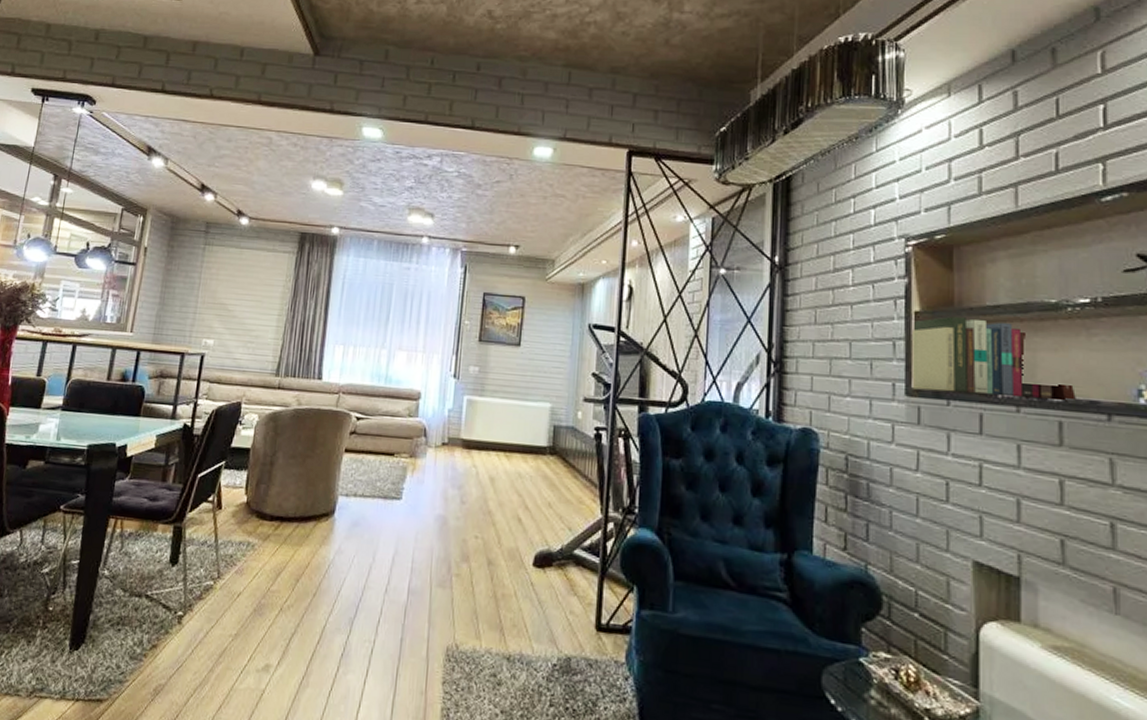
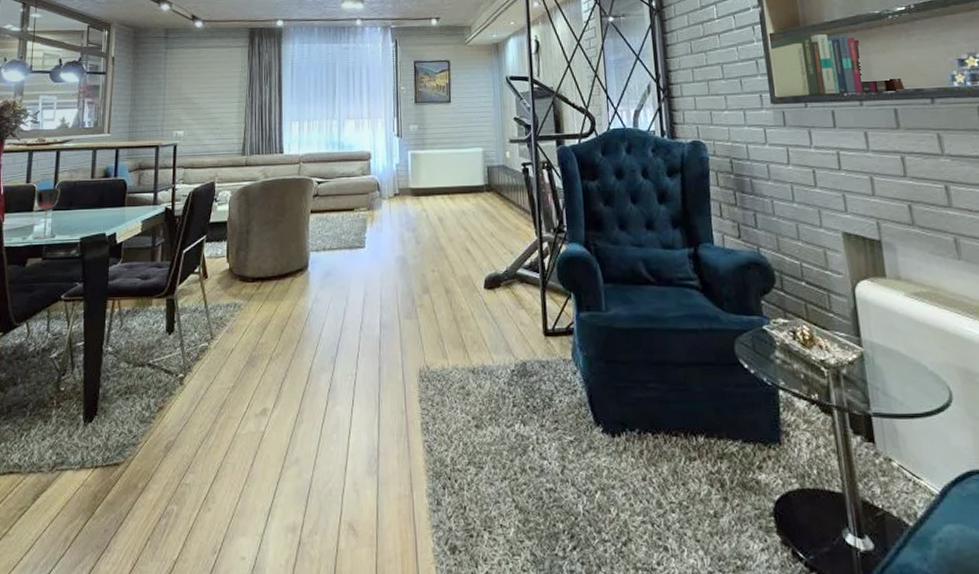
wineglass: none [38,384,73,441] -> present [34,188,60,239]

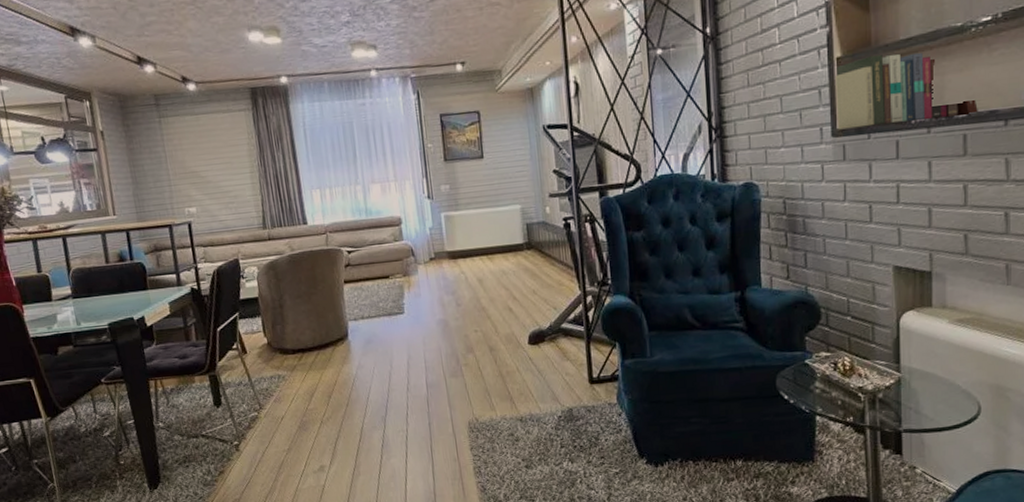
wineglass: present [34,188,60,239] -> none [49,275,82,328]

